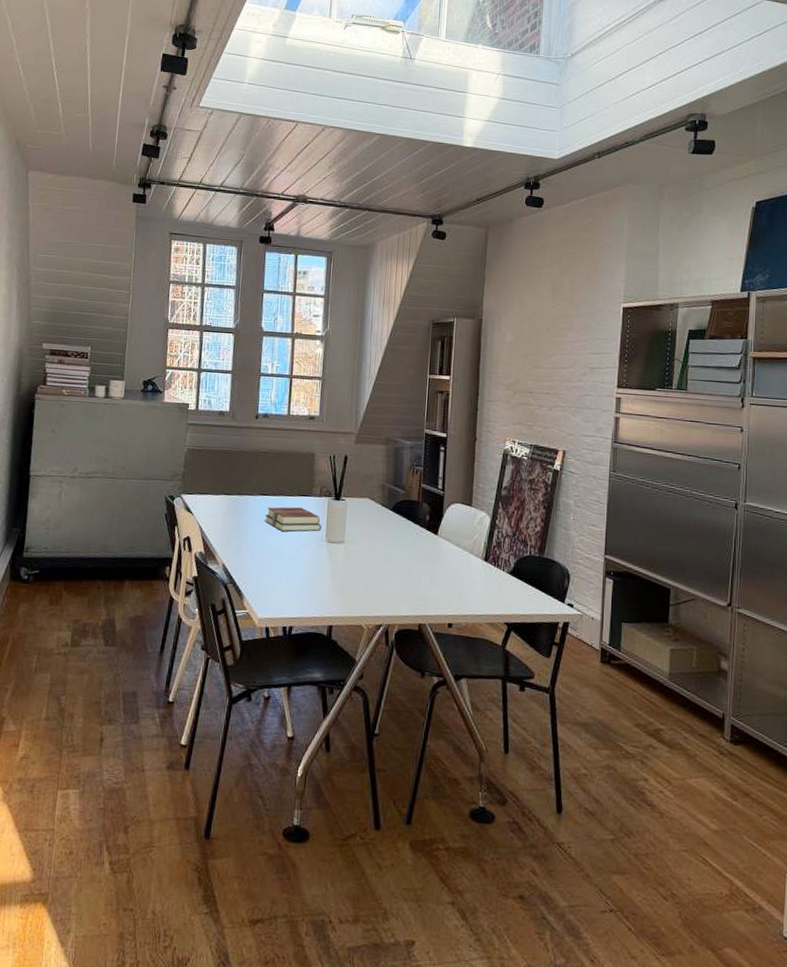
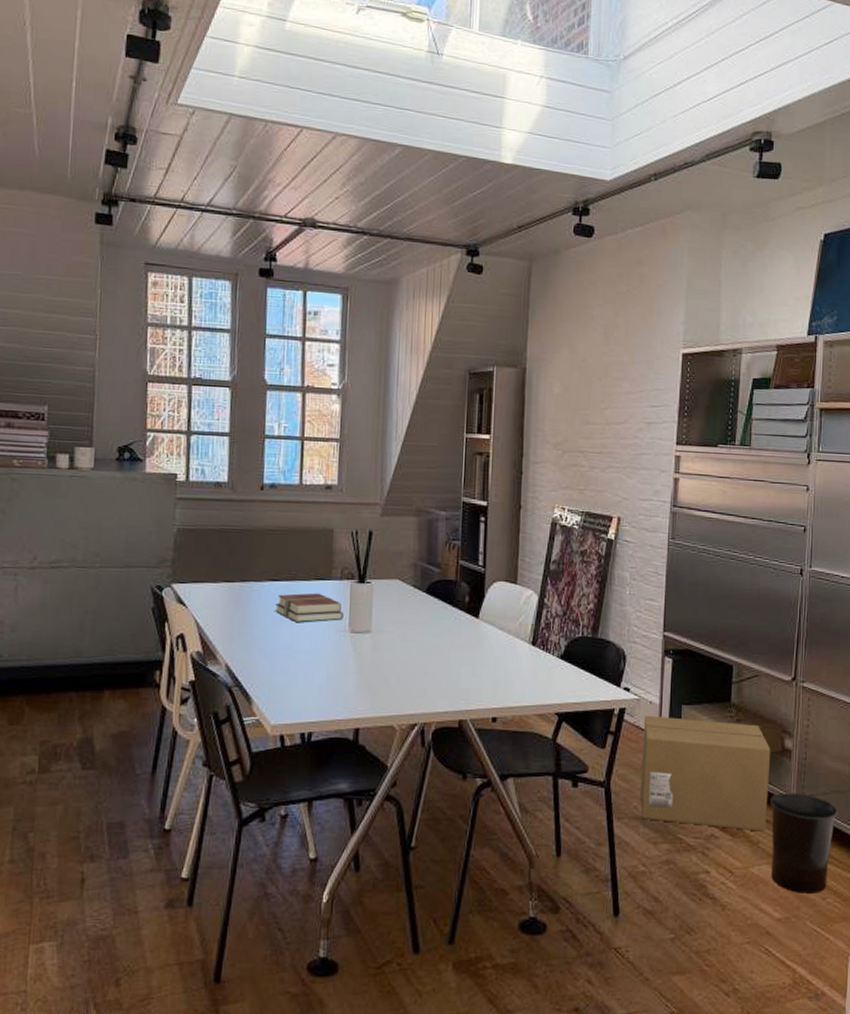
box: none [582,630,707,746] -> present [640,715,771,832]
waste bin: none [706,711,774,810] -> present [769,793,838,893]

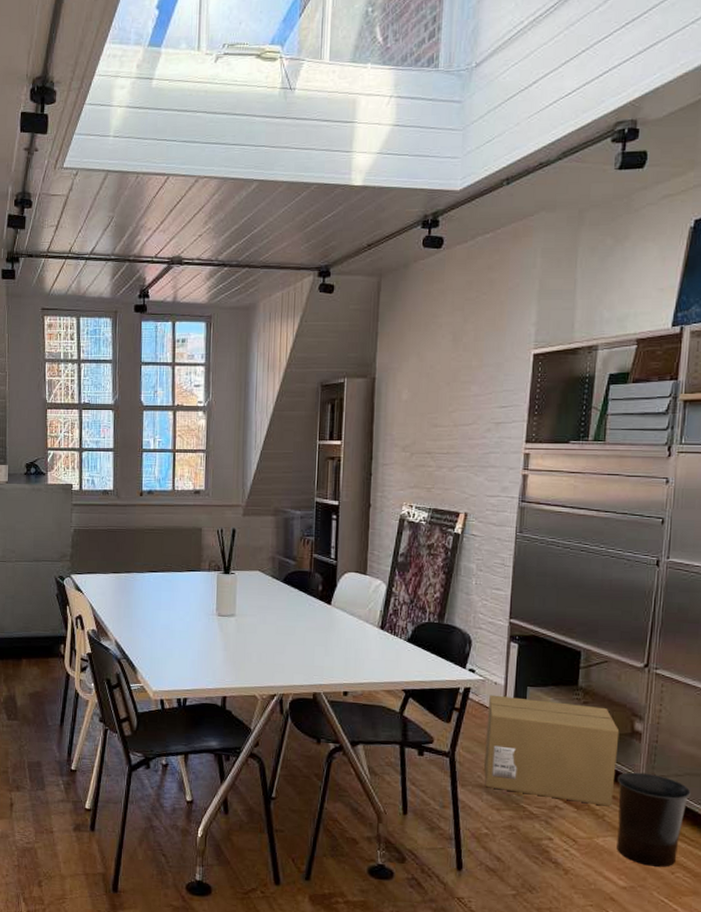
books: present [275,593,343,623] -> none [154,582,211,608]

